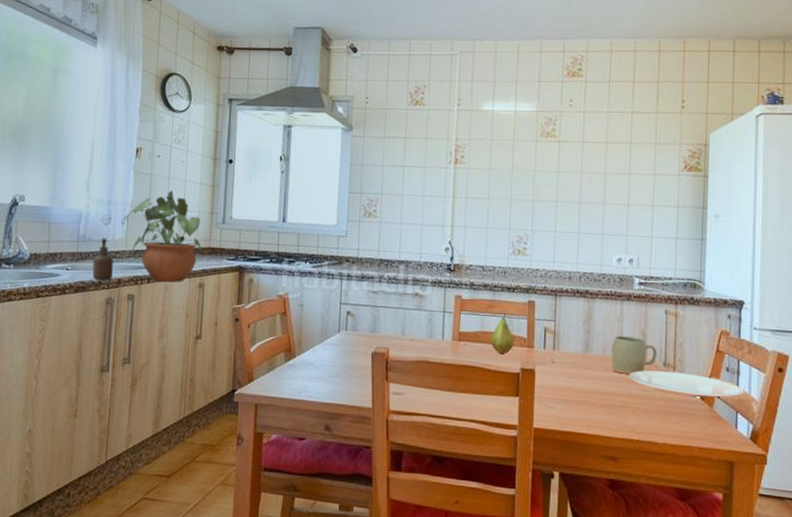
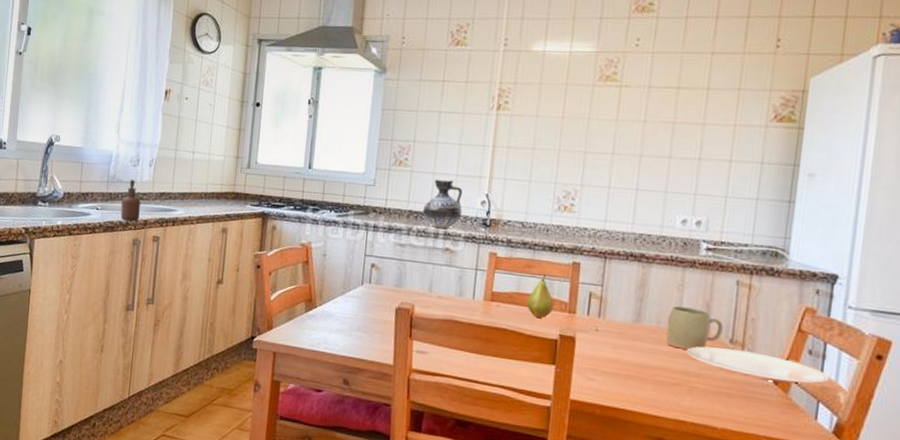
potted plant: present [126,189,202,283] -> none [153,132,226,227]
ceramic jug: none [392,228,429,275] -> present [422,178,463,229]

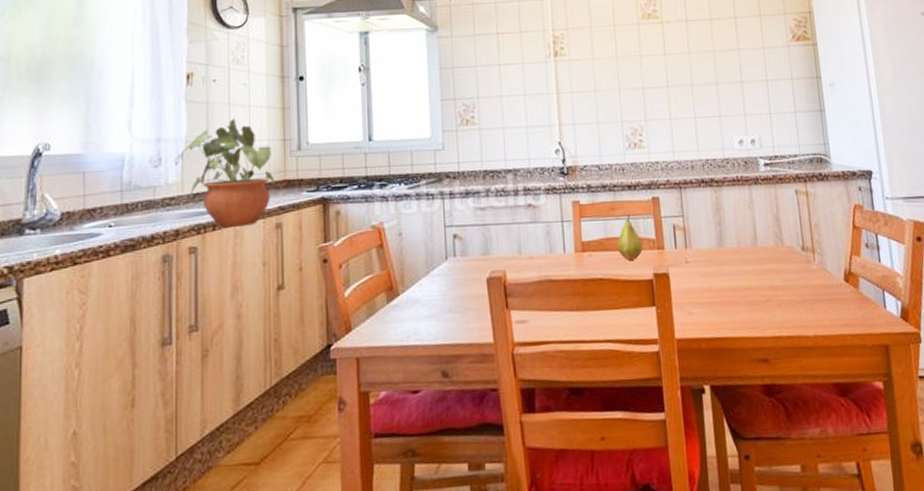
soap dispenser: present [120,179,141,222] -> none [142,183,169,235]
potted plant: none [153,132,226,227] -> present [180,117,276,228]
ceramic jug: present [422,178,463,229] -> none [498,131,539,184]
mug: present [666,306,723,350] -> none [746,223,794,265]
plate: present [686,346,829,385] -> none [768,255,887,281]

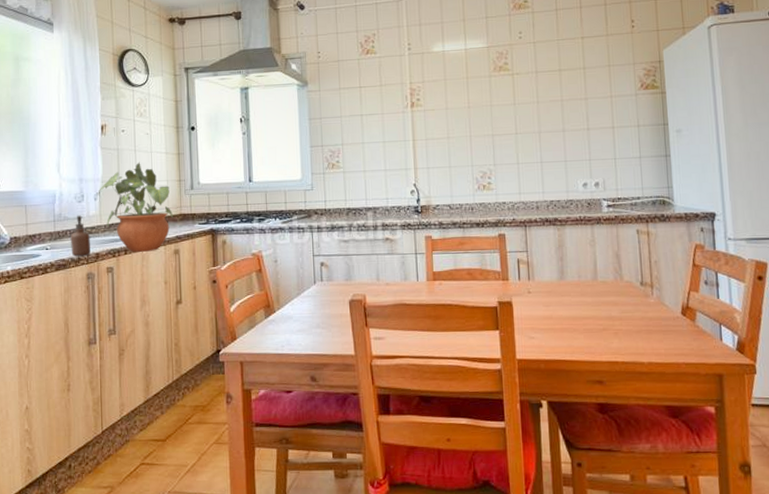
soap dispenser: none [142,183,169,235] -> present [71,215,91,257]
fruit: present [617,215,643,260] -> none [465,249,489,289]

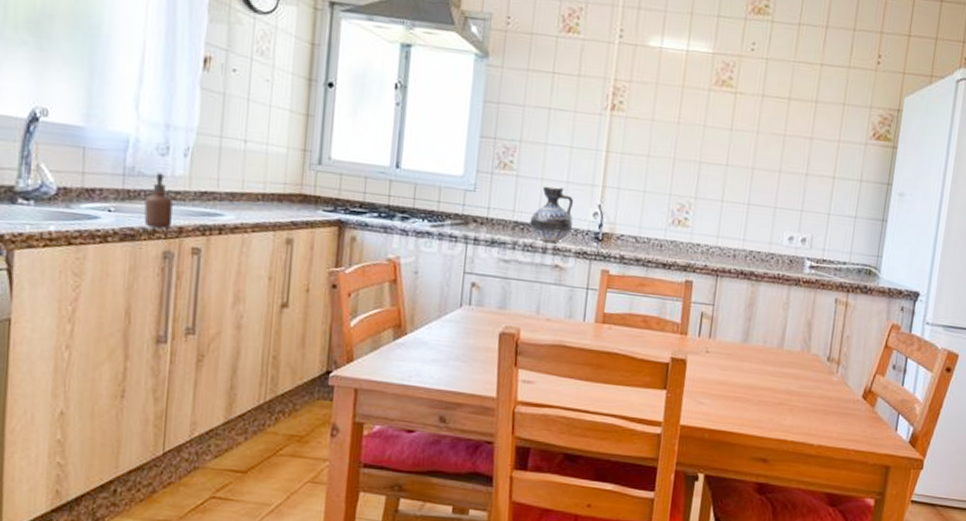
potted plant: present [98,162,174,252] -> none [189,116,291,236]
ceramic jug: none [360,174,396,221] -> present [529,186,574,243]

